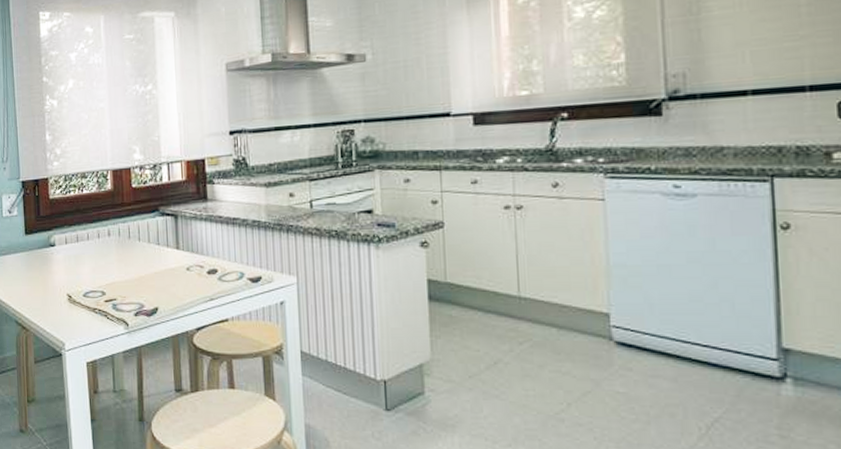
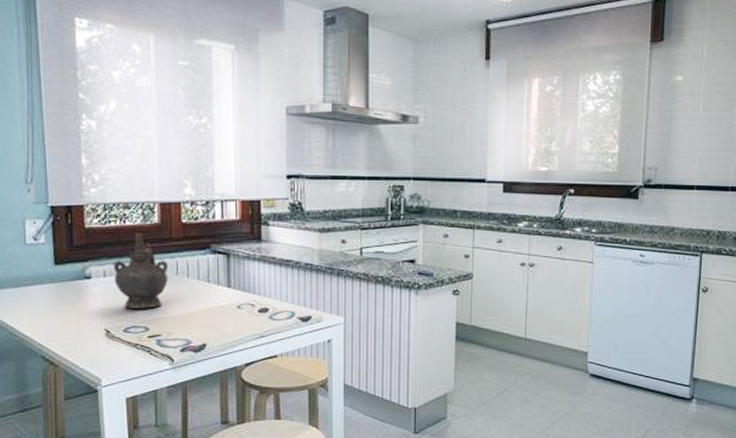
ceremonial vessel: none [73,200,122,274] -> present [113,233,169,309]

